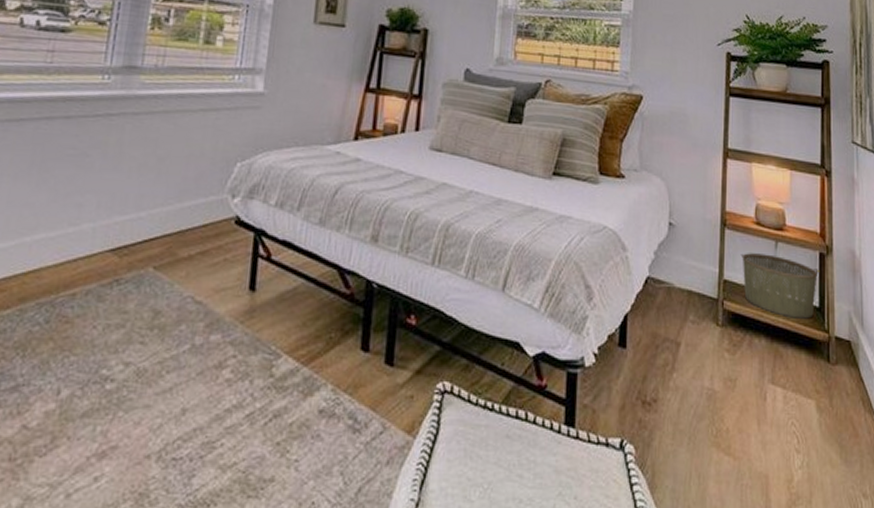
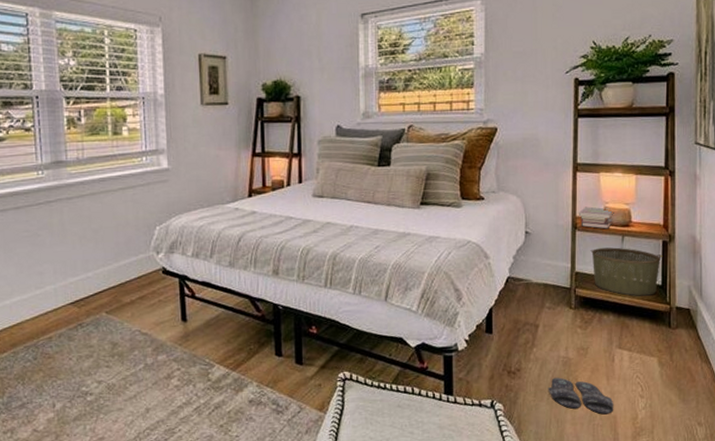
slippers: none [688,415,766,472] -> present [548,377,614,415]
books: none [728,201,767,231] -> present [578,206,614,229]

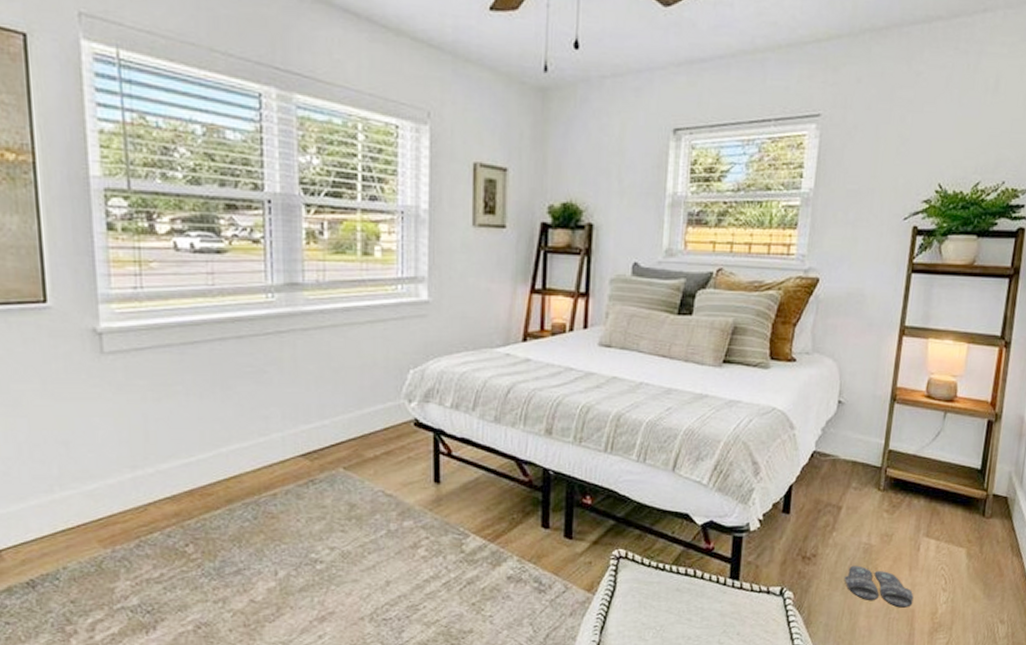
books: present [578,206,614,229] -> none [899,376,939,403]
basket: present [590,247,662,296] -> none [908,424,985,480]

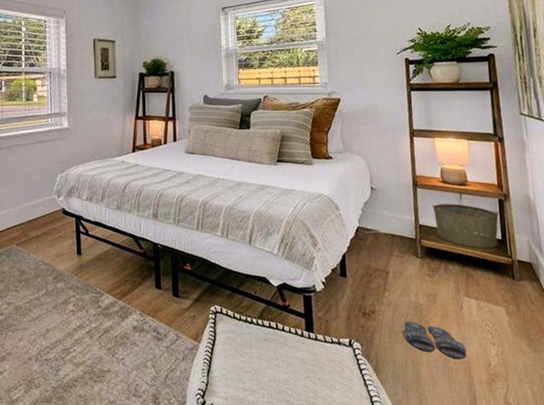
basket: none [908,424,985,480] -> present [431,204,499,249]

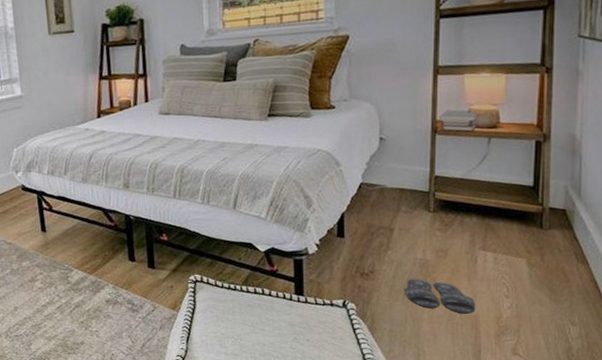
books: none [417,167,451,187] -> present [438,109,480,132]
basket: present [431,204,499,249] -> none [452,149,534,198]

